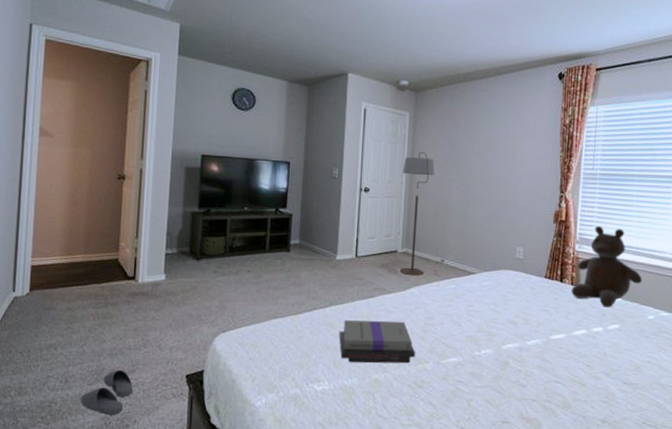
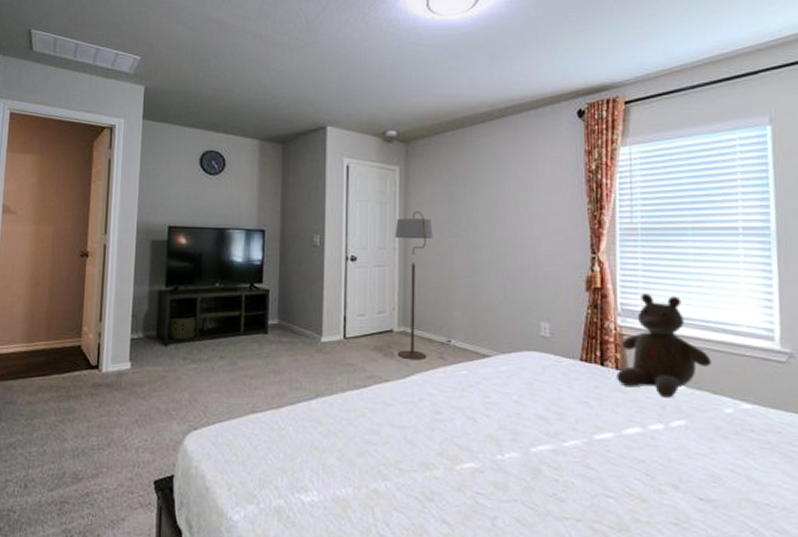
slippers: present [81,370,133,415] -> none [40,473,96,527]
books: present [338,320,416,364] -> none [327,415,422,470]

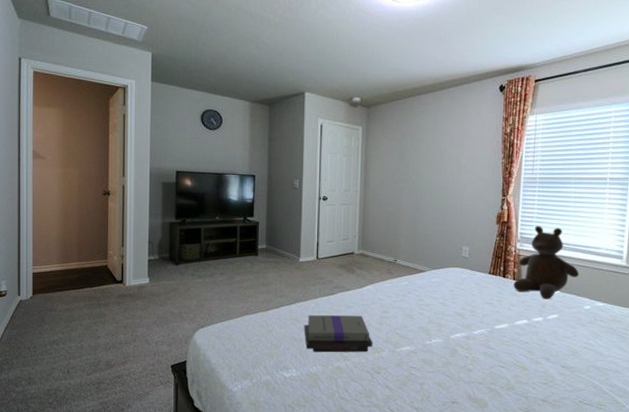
books: none [327,415,422,470] -> present [304,315,373,353]
floor lamp: present [395,211,433,360] -> none [356,162,386,275]

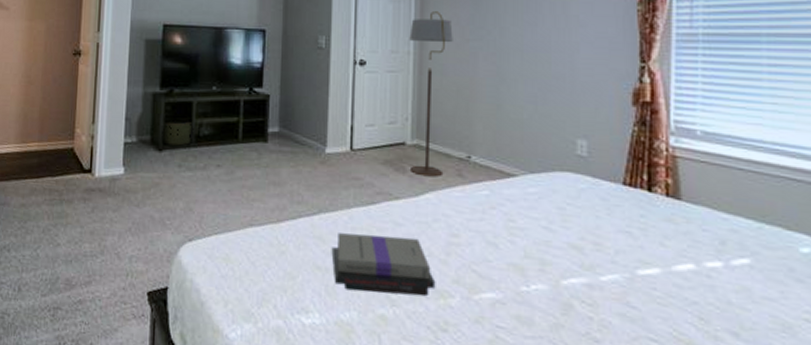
floor lamp: none [356,162,386,275] -> present [409,11,453,178]
stuffed bear: present [513,225,580,299] -> none [667,109,787,232]

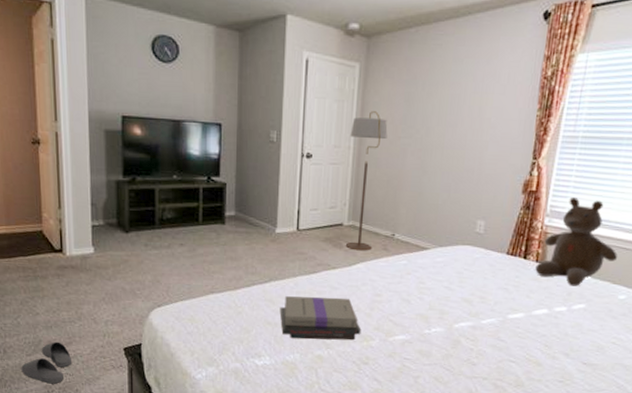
slippers: none [34,280,89,335] -> present [21,341,71,384]
basket: present [161,117,194,146] -> none [127,203,158,228]
stuffed bear: none [667,109,787,232] -> present [535,196,618,286]

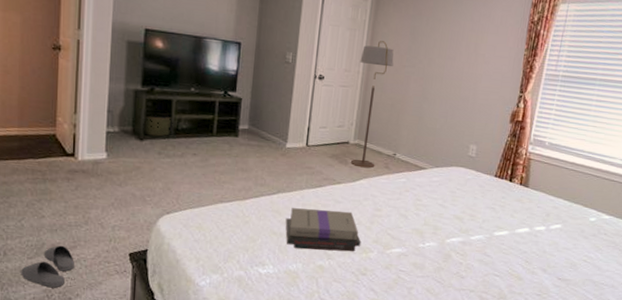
basket: none [127,203,158,228] -> present [143,112,173,137]
stuffed bear: present [535,196,618,286] -> none [519,128,590,208]

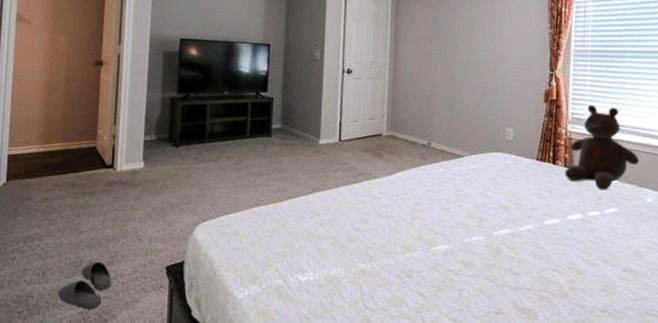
basket: present [143,112,173,137] -> none [178,118,208,142]
books: present [285,208,362,252] -> none [323,207,404,252]
floor lamp: present [350,41,394,169] -> none [385,31,419,160]
stuffed bear: none [519,128,590,208] -> present [565,104,640,190]

